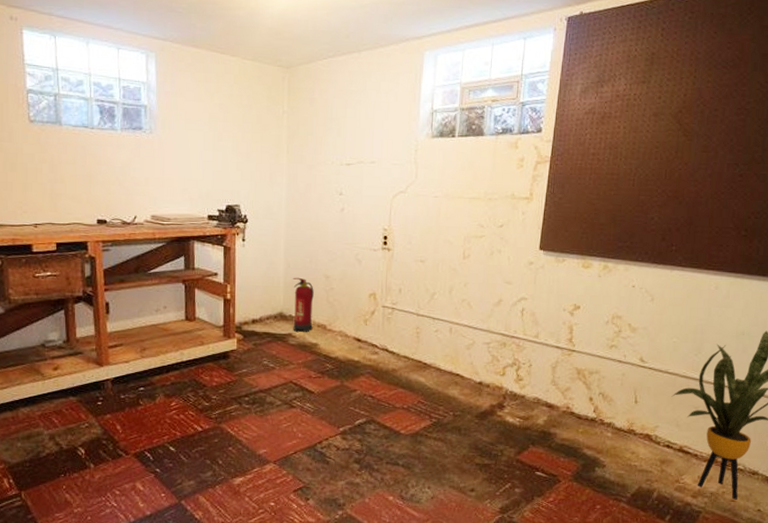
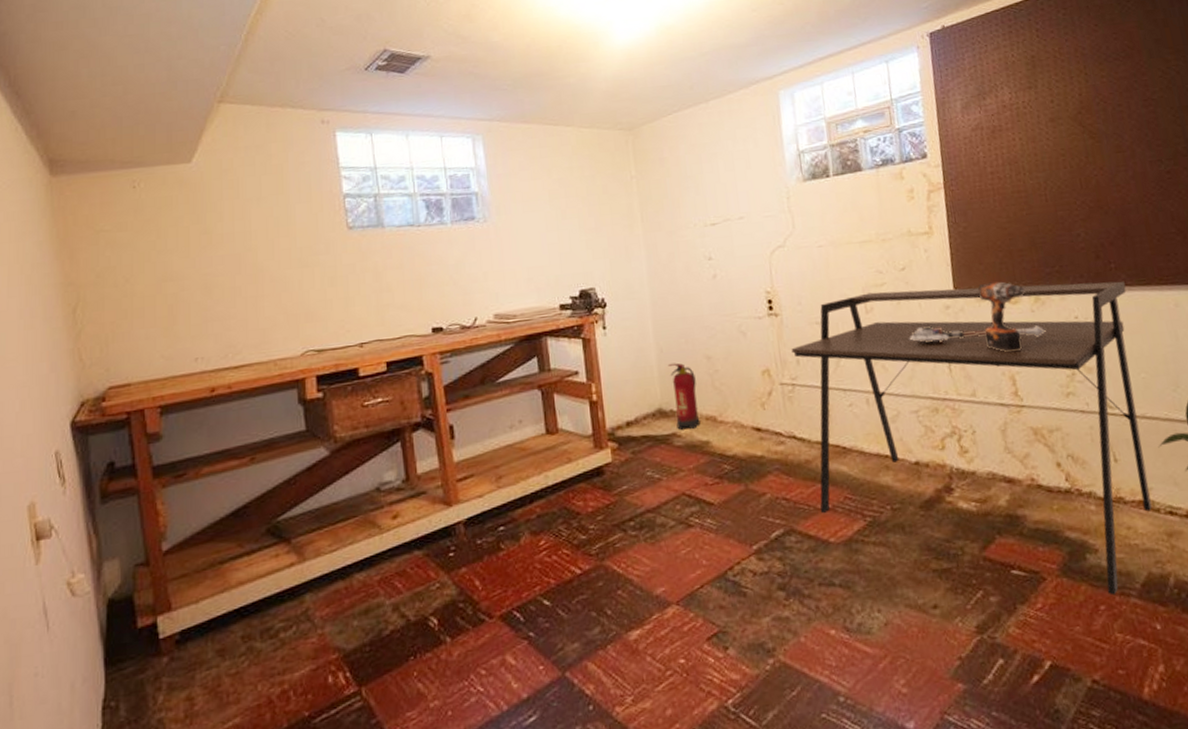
desk: none [396,242,680,499] -> present [791,281,1152,595]
tool: none [494,276,606,298] -> present [909,325,1046,343]
power drill: none [556,248,598,307] -> present [977,281,1025,353]

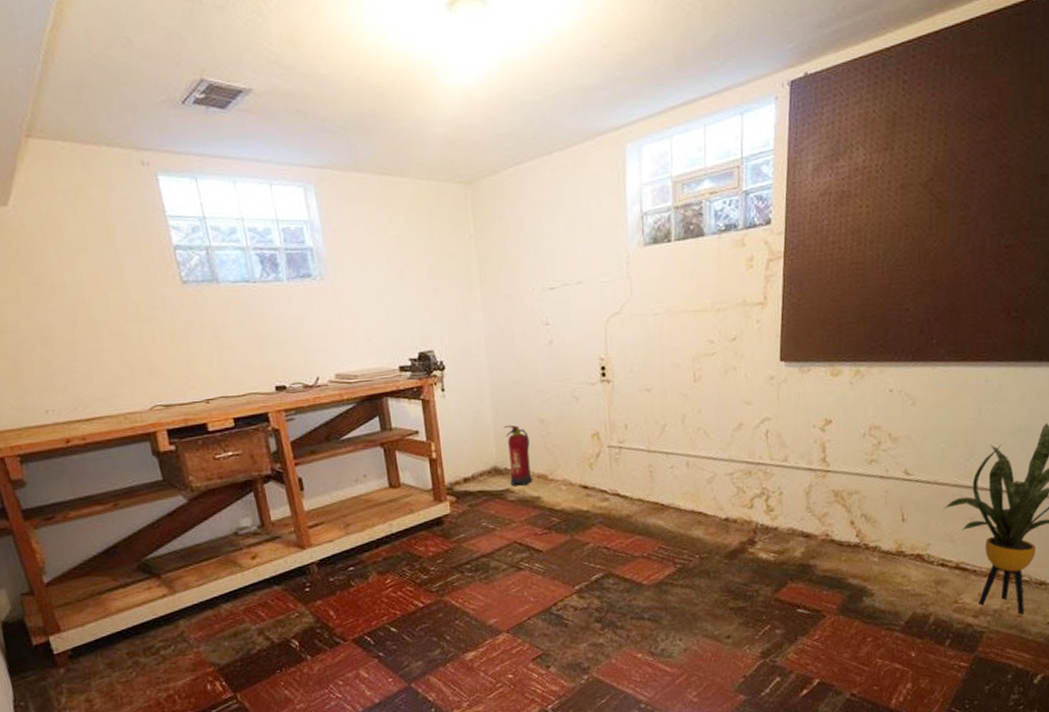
desk: present [791,281,1152,595] -> none [621,356,942,630]
tool: present [909,325,1046,343] -> none [732,395,861,412]
power drill: present [977,281,1025,353] -> none [802,354,847,422]

